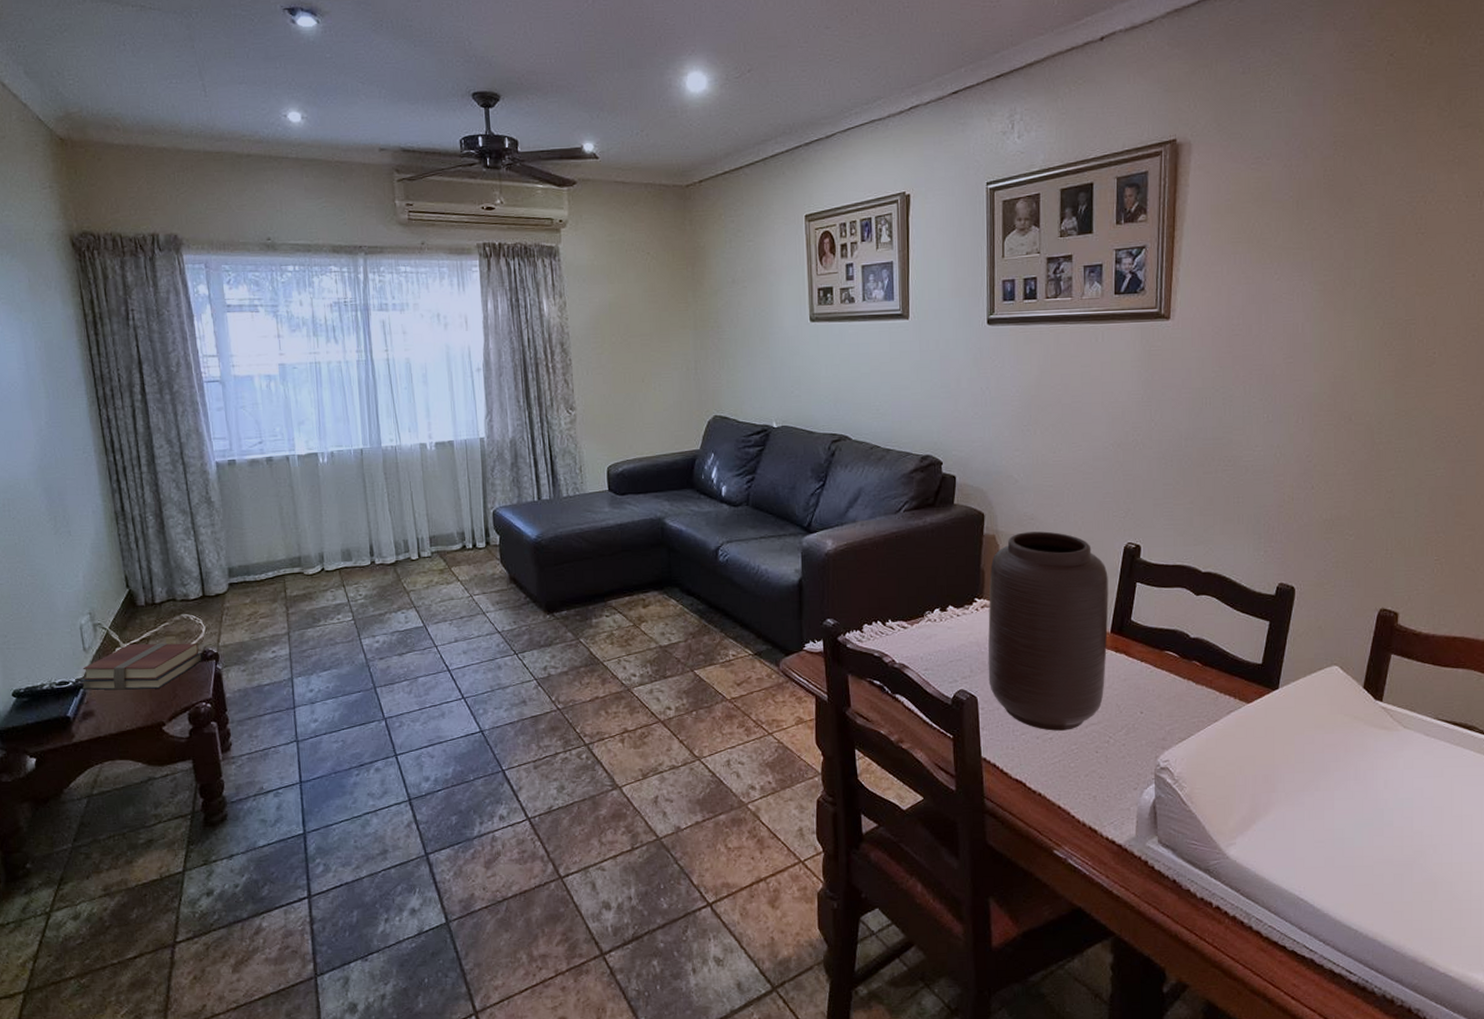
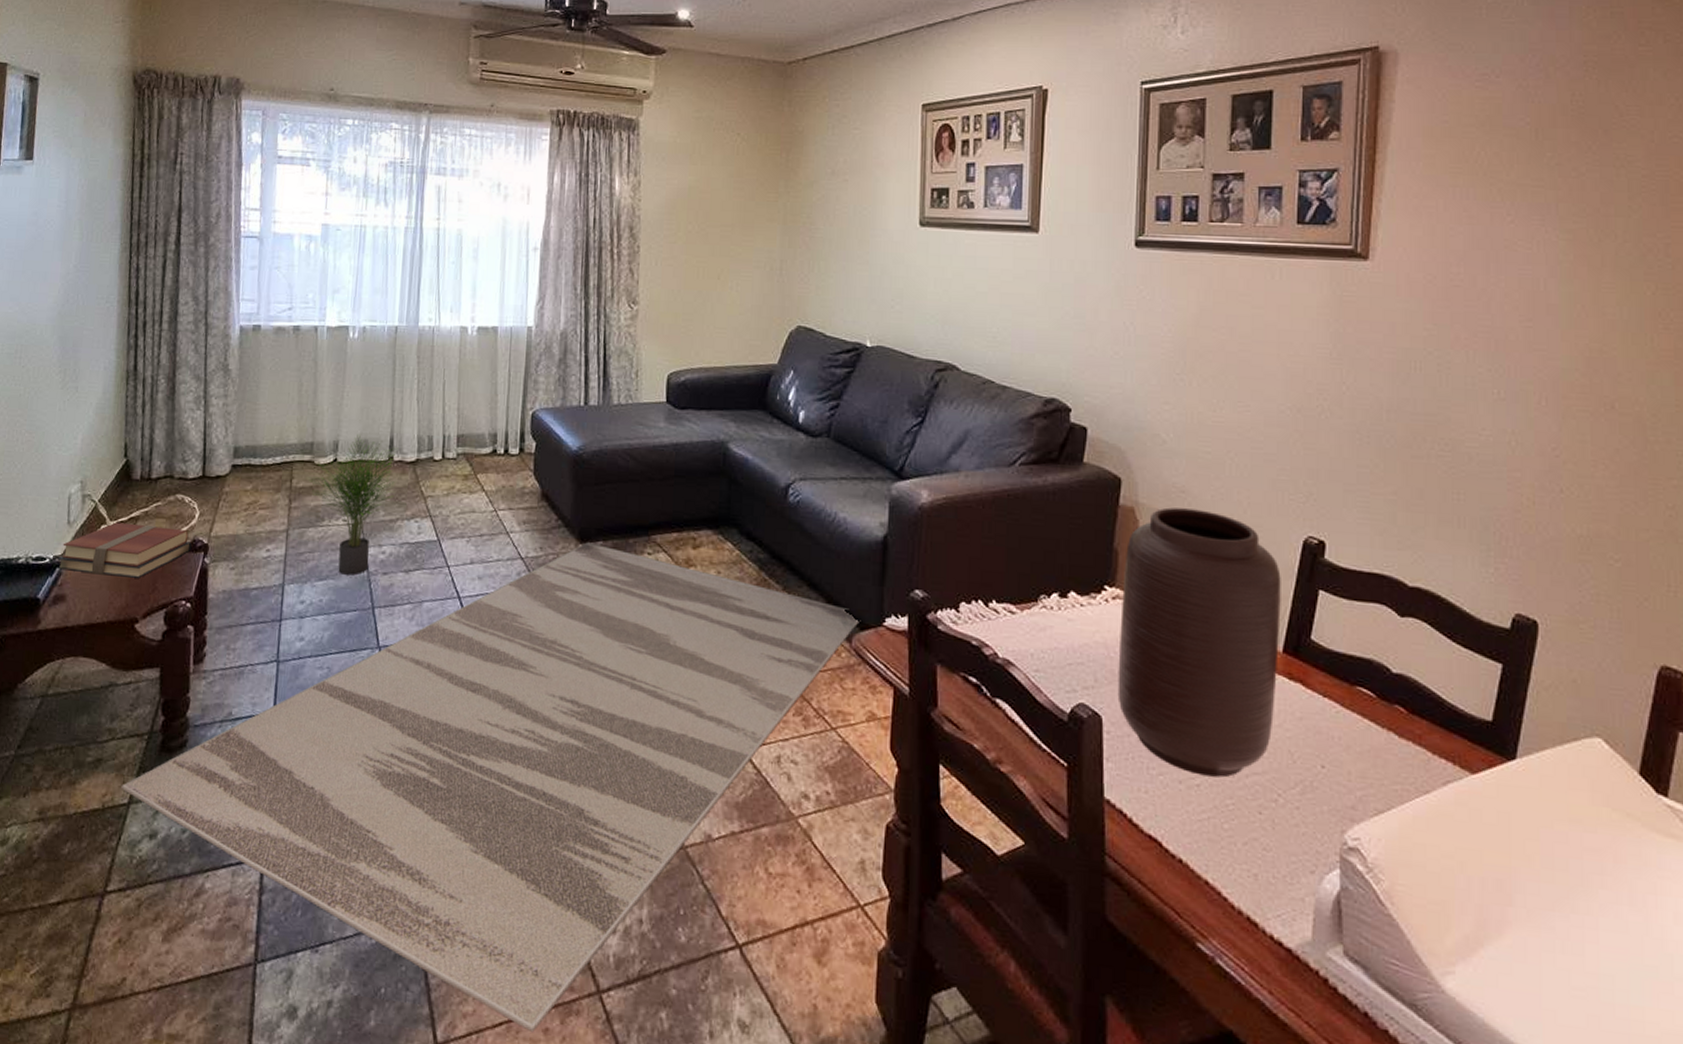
rug: none [174,613,786,992] -> present [121,542,861,1033]
potted plant: none [300,546,380,664] -> present [308,435,398,575]

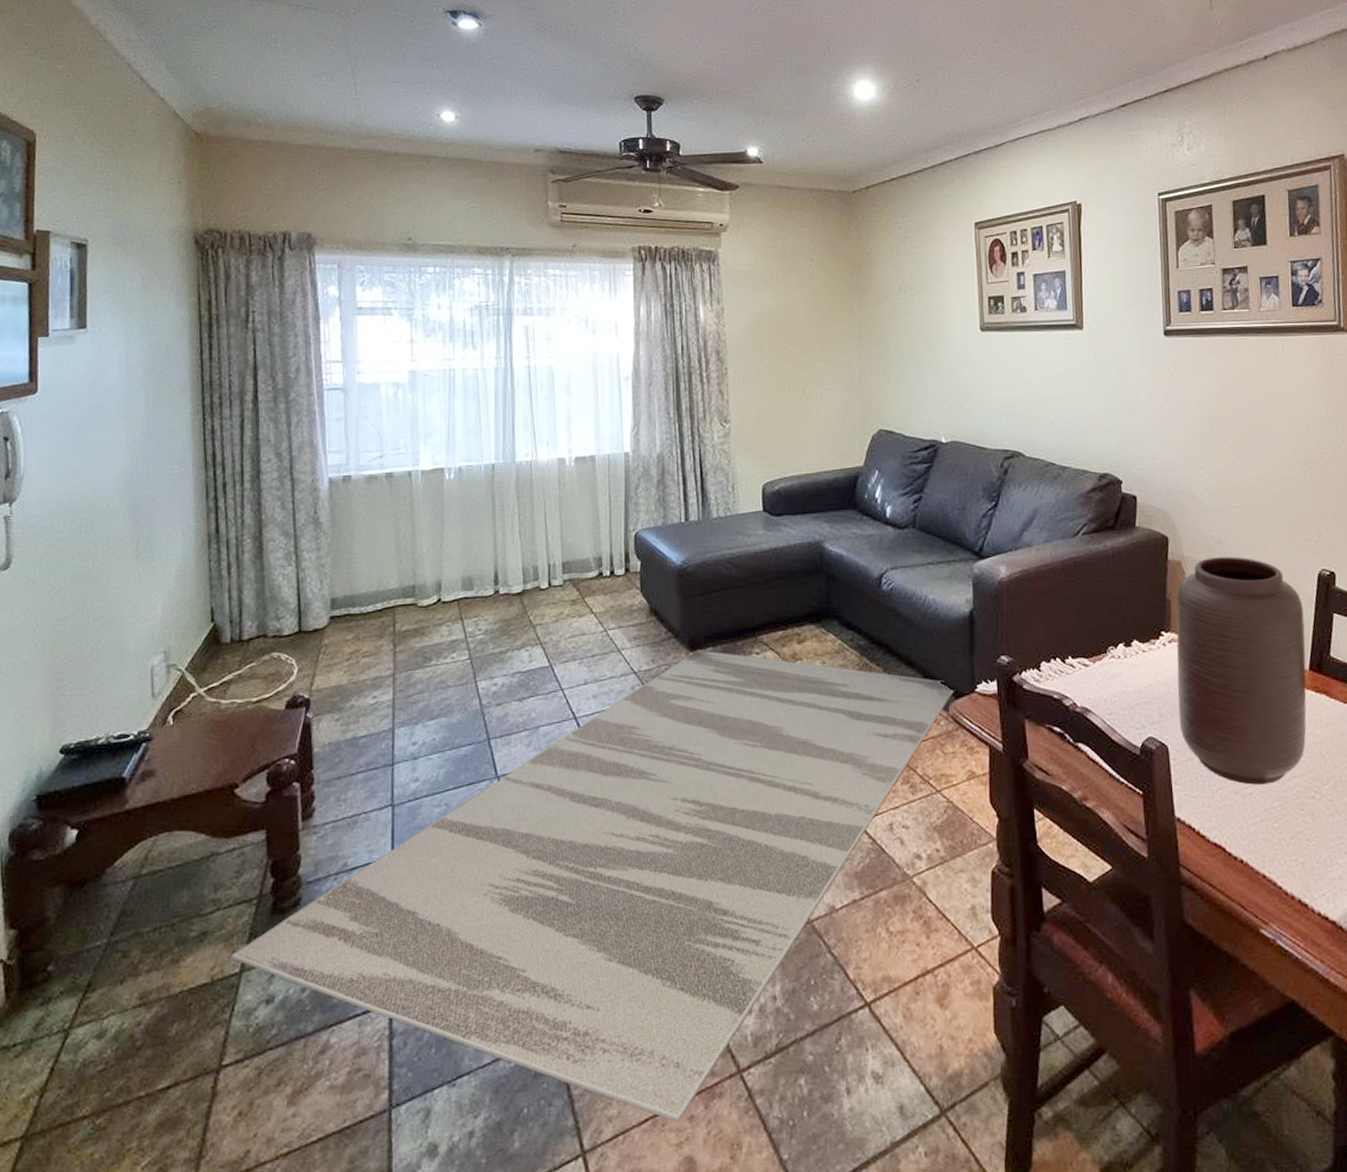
books: present [57,522,192,578] -> none [143,687,292,745]
potted plant: present [308,435,398,575] -> none [412,573,503,711]

